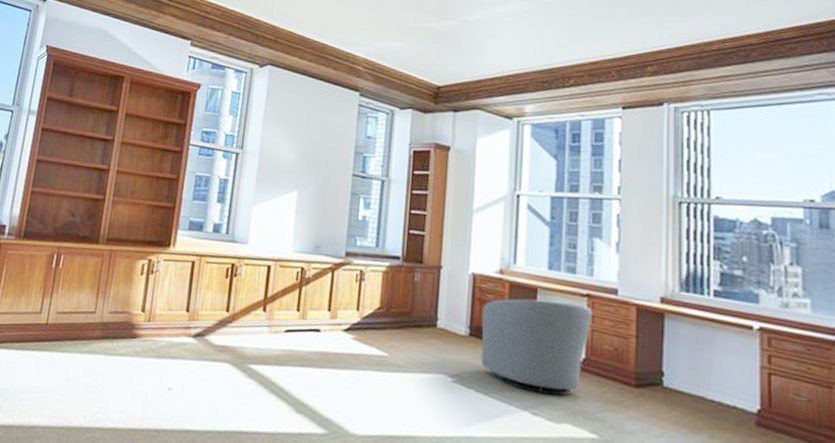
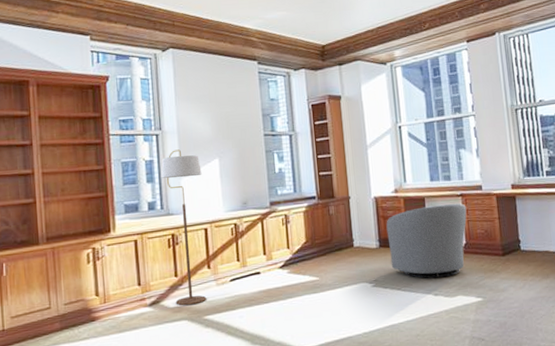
floor lamp: none [221,172,277,349] -> present [161,149,207,306]

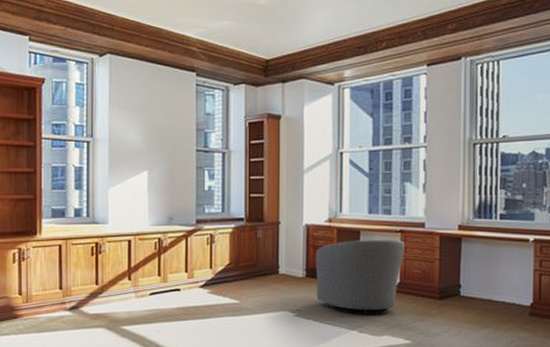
floor lamp: present [161,149,207,306] -> none [89,158,130,314]

